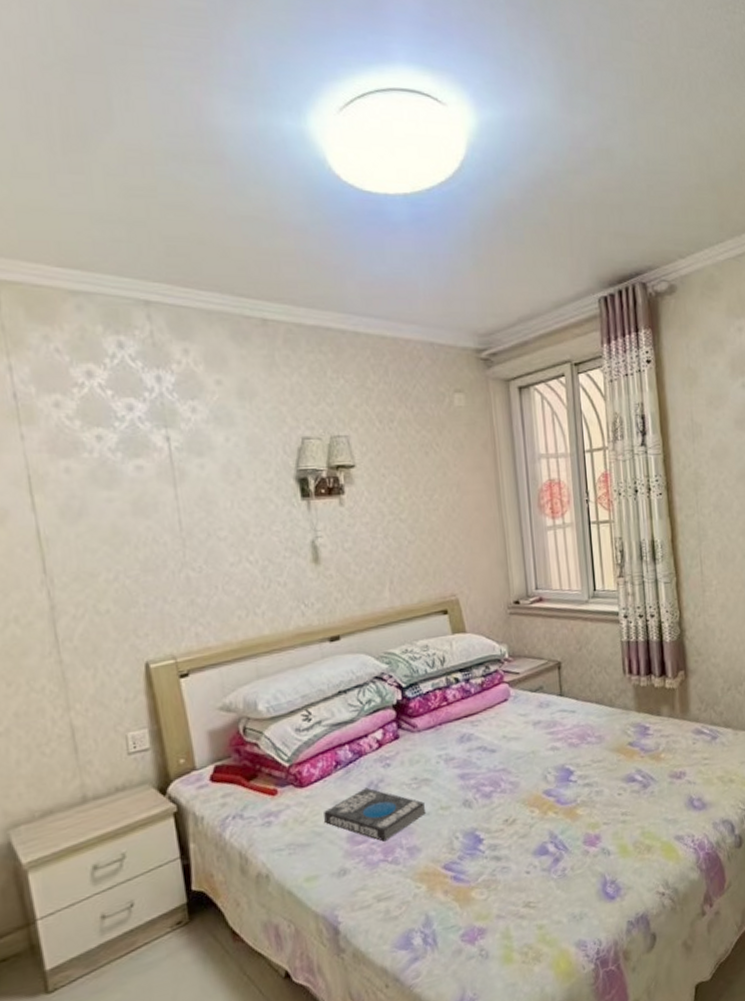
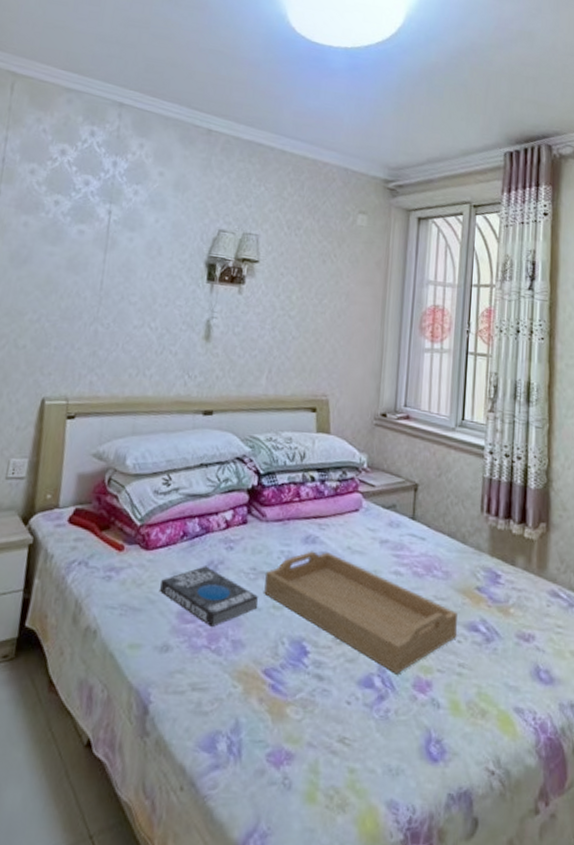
serving tray: none [428,745,617,837] -> present [264,551,457,675]

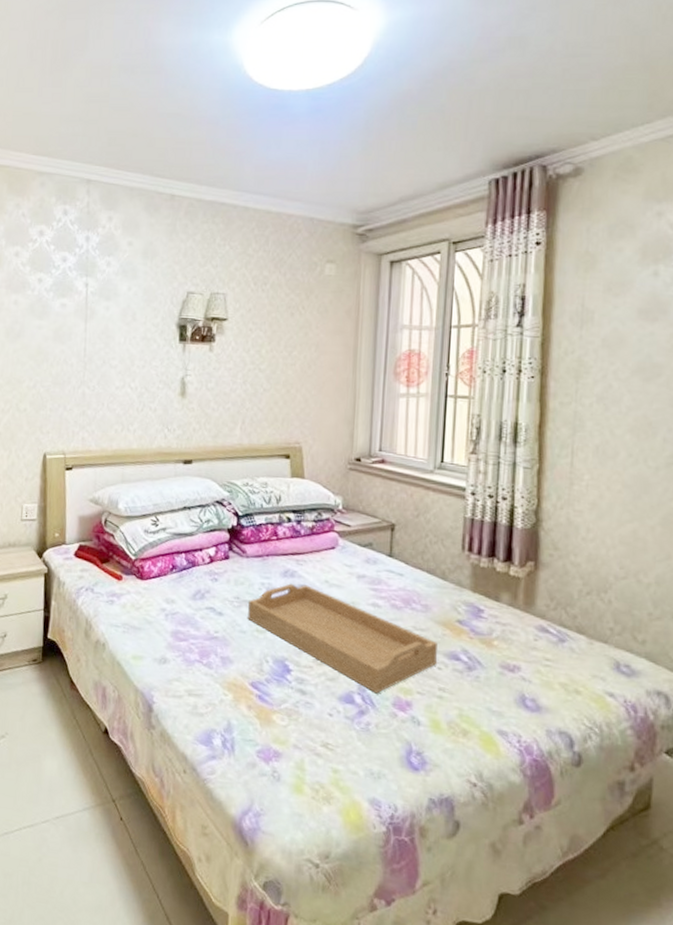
book: present [160,566,259,628] -> none [155,594,244,646]

